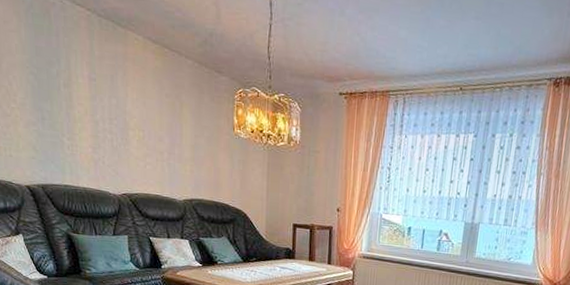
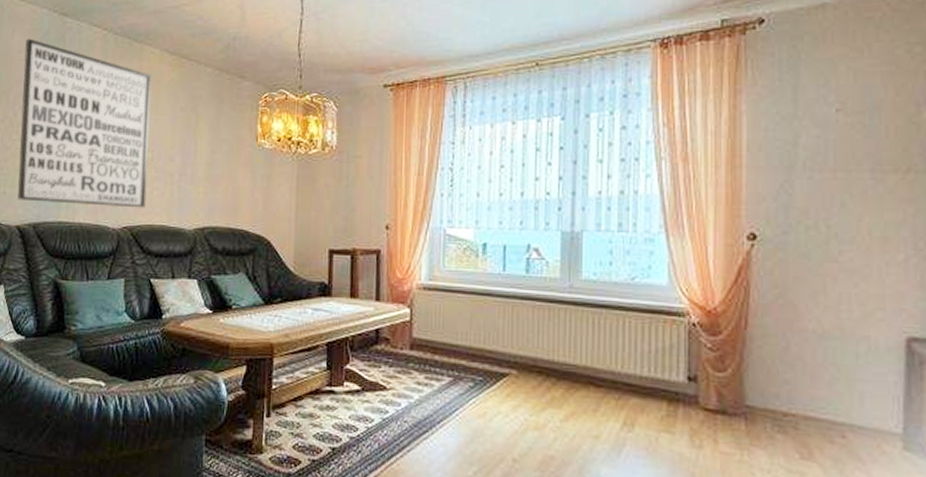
wall art: none [10,9,141,179] -> present [17,38,152,208]

